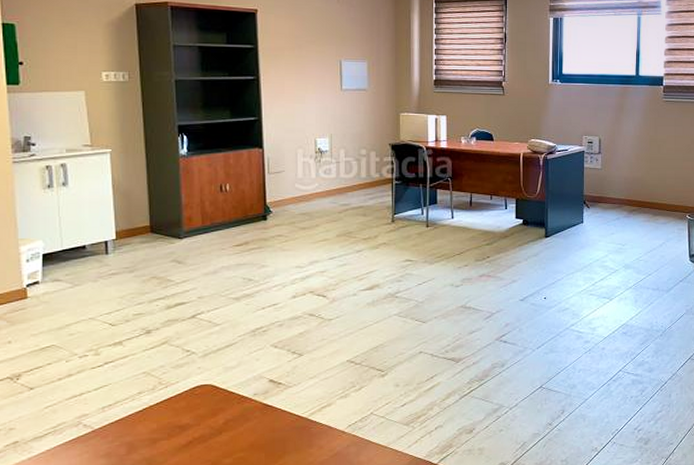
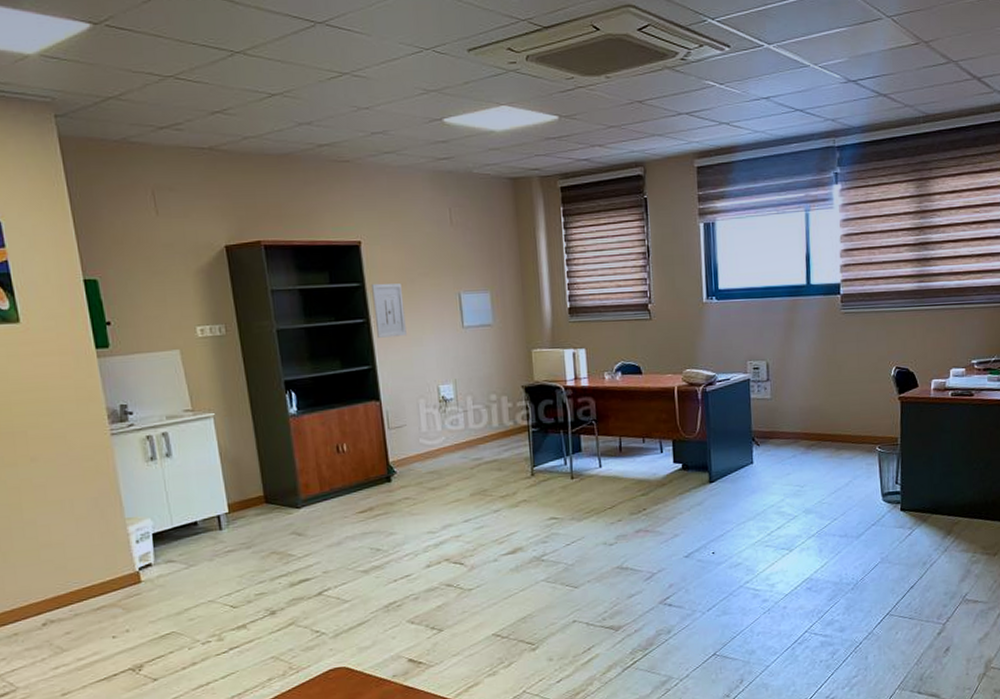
wall art: none [264,46,291,94] -> present [372,283,407,338]

